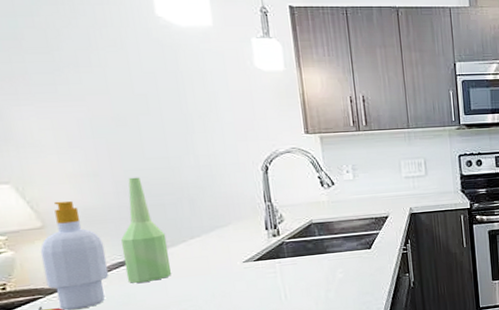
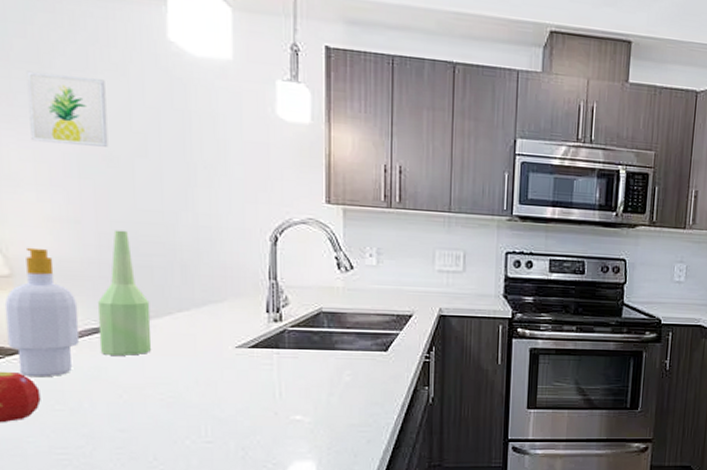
wall art: none [38,54,116,112] -> present [26,71,109,147]

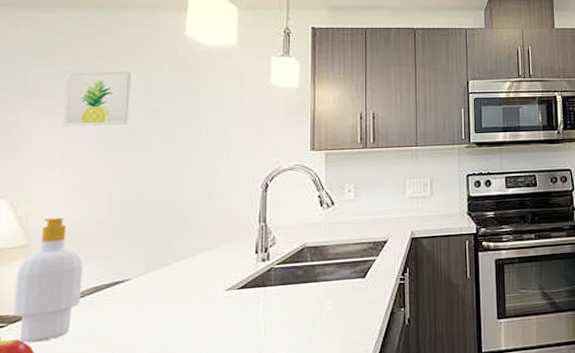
bottle: present [97,230,152,356] -> none [98,193,150,312]

